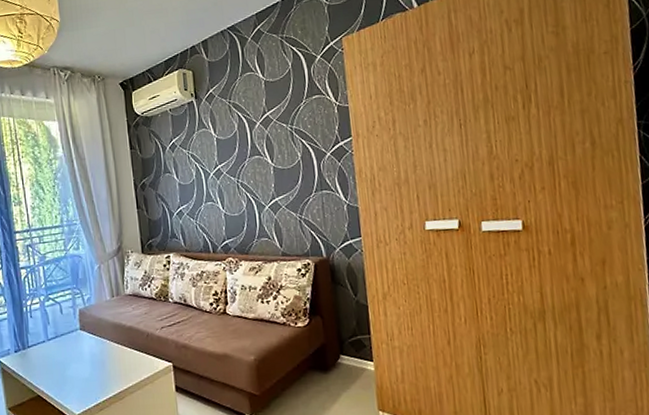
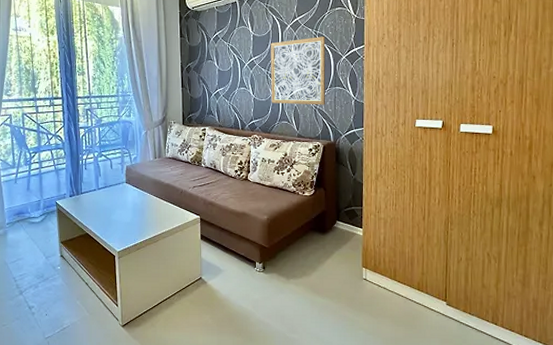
wall art: none [238,131,312,218] -> present [271,36,326,105]

